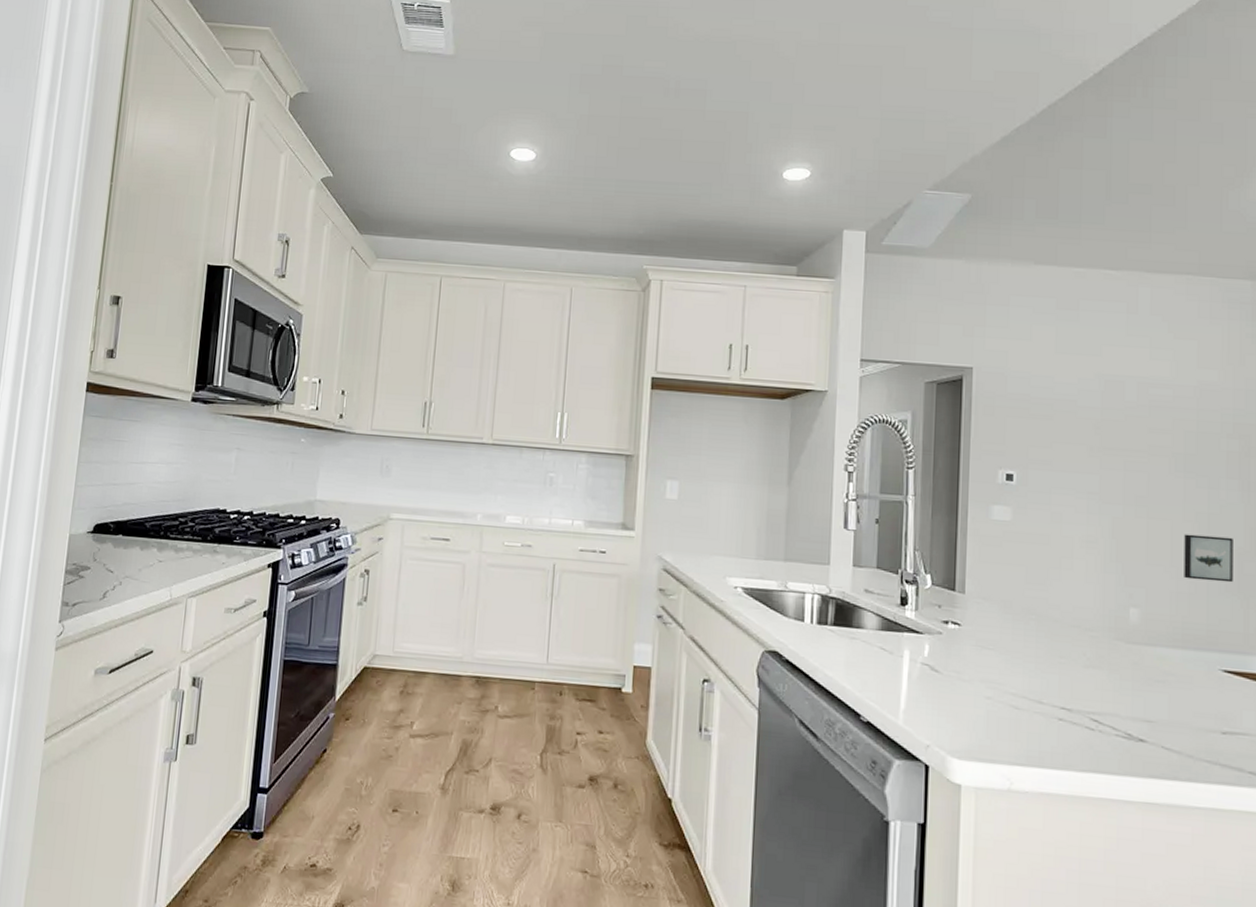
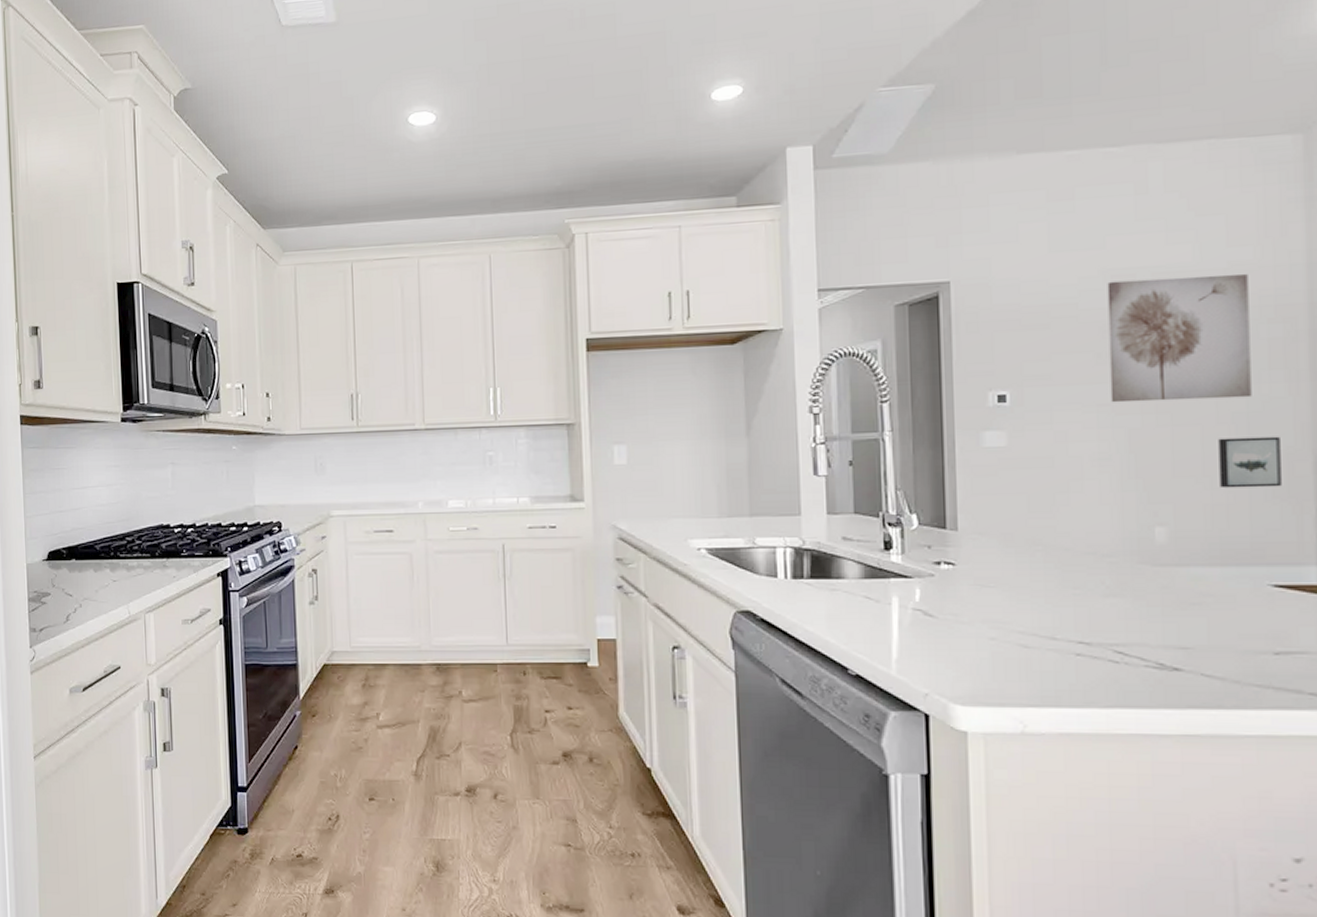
wall art: none [1099,385,1213,501] -> present [1107,274,1252,403]

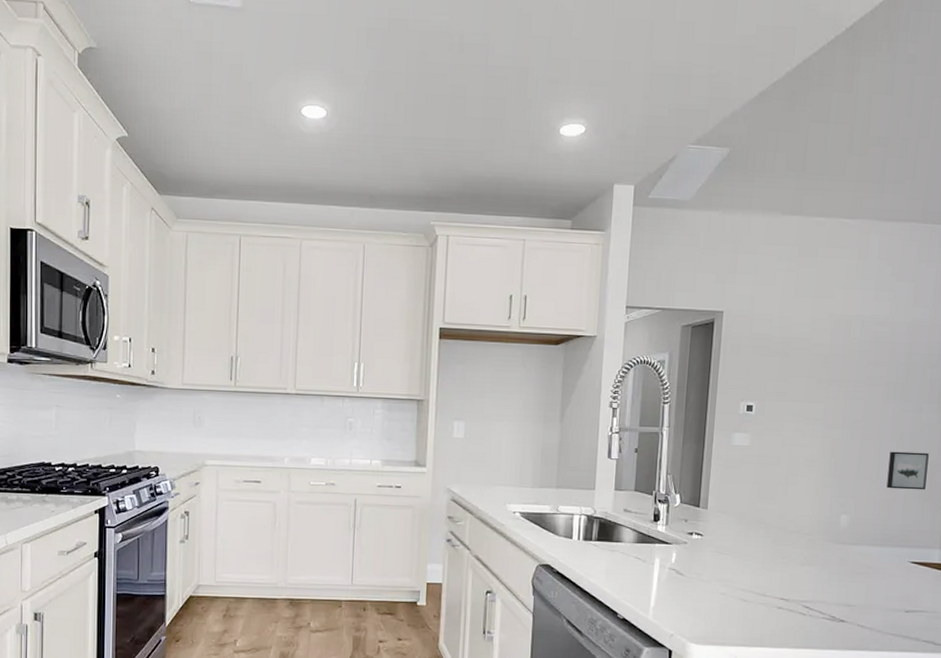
wall art: present [1107,274,1252,403] -> none [823,324,924,423]

